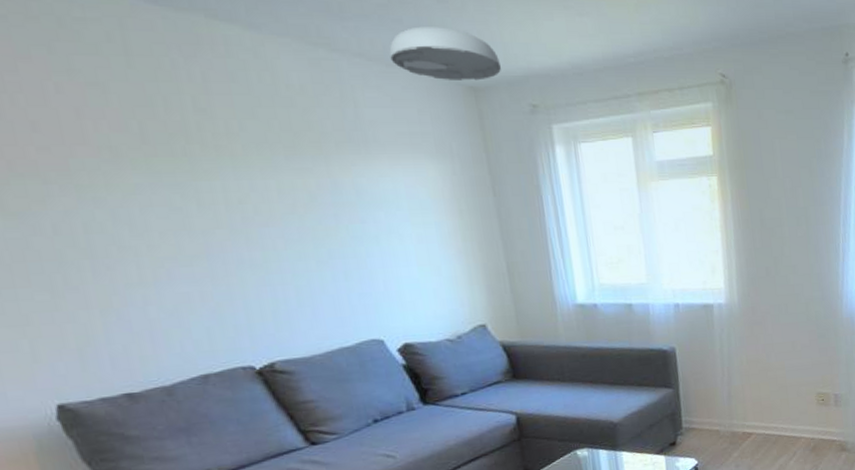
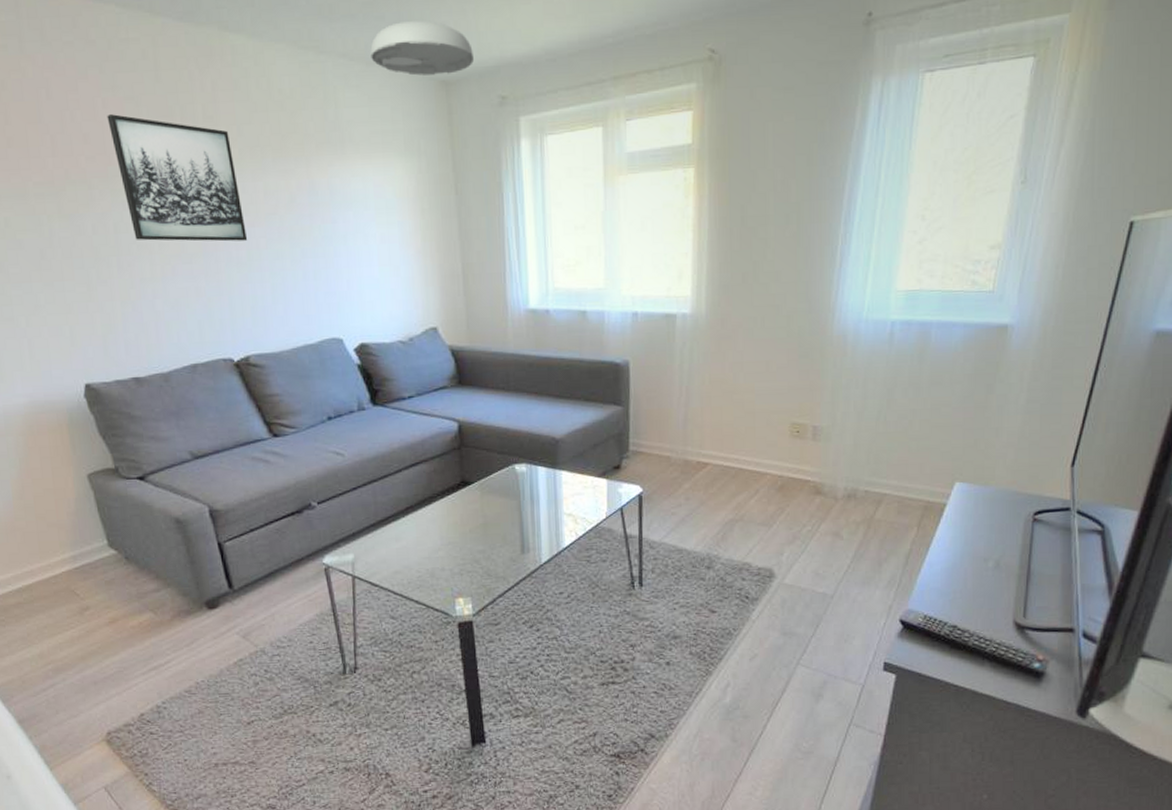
wall art: none [62,101,262,243] -> present [107,114,248,242]

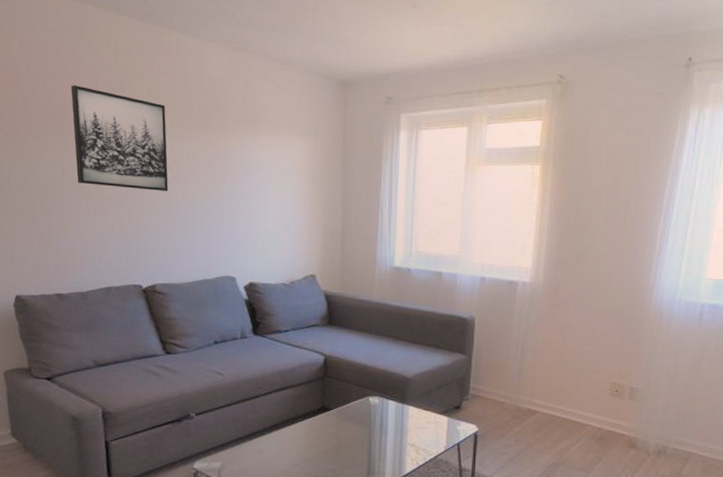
ceiling light: present [370,20,475,76] -> none [286,35,369,77]

